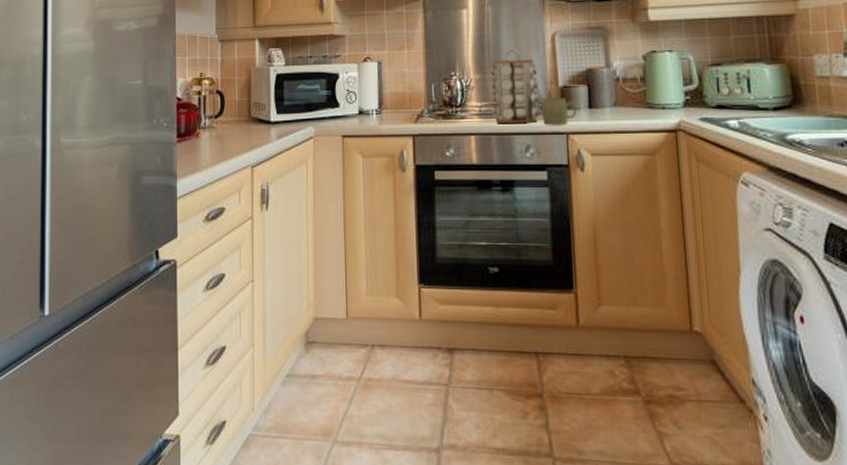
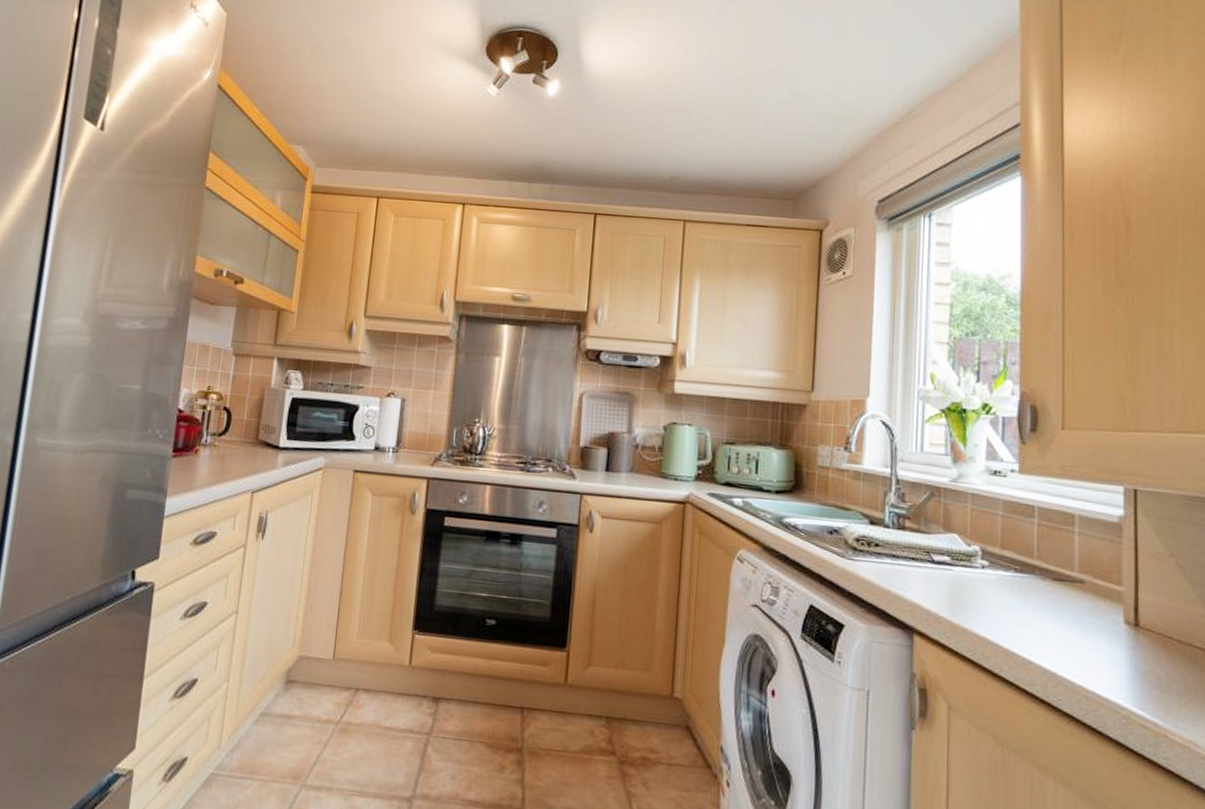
spice rack: present [490,49,539,125] -> none [511,403,561,481]
mug: present [541,98,578,126] -> none [559,456,595,486]

